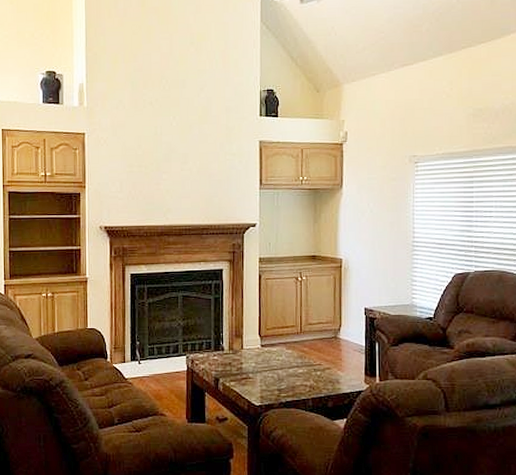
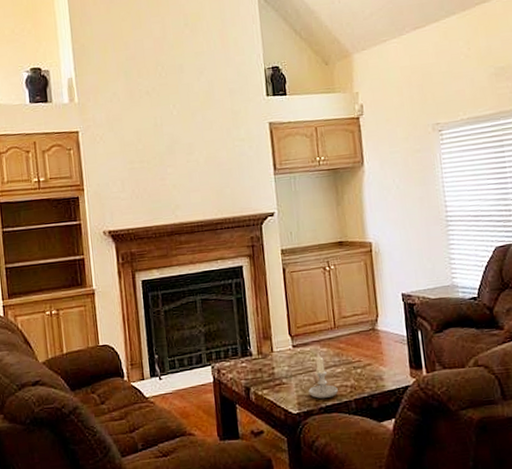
candle: none [271,356,298,394] -> present [308,356,338,399]

